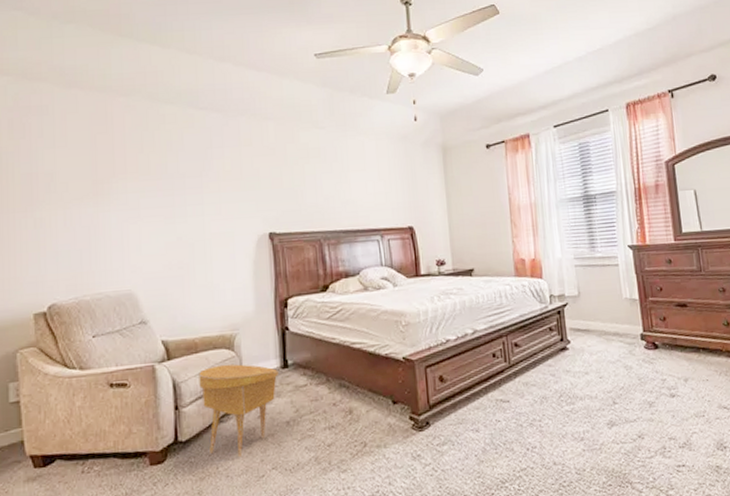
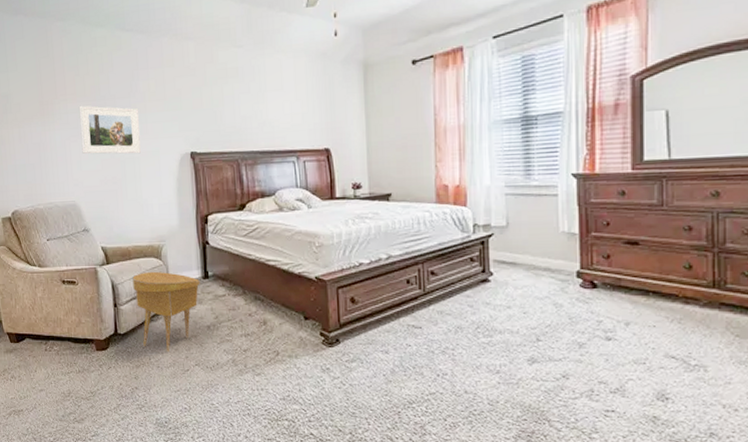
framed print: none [141,184,213,237] -> present [78,105,141,154]

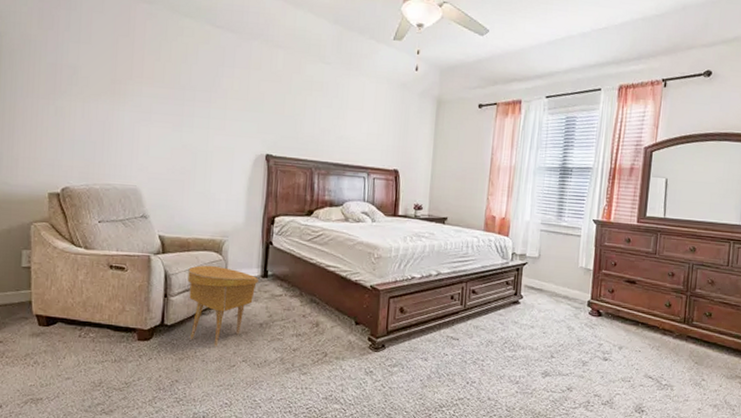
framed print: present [78,105,141,154] -> none [151,91,219,148]

